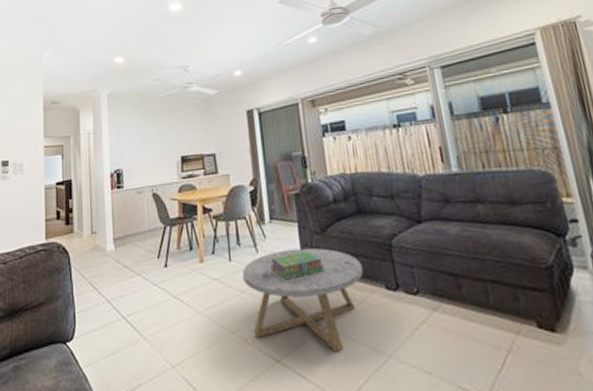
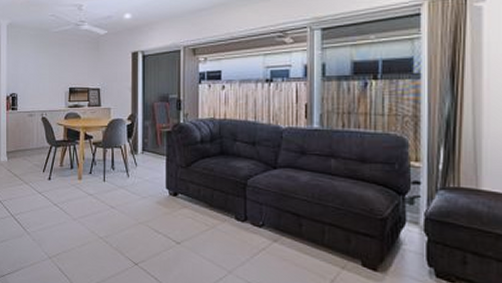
coffee table: present [242,248,363,351] -> none [114,177,218,263]
stack of books: present [270,251,325,282] -> none [138,180,185,203]

